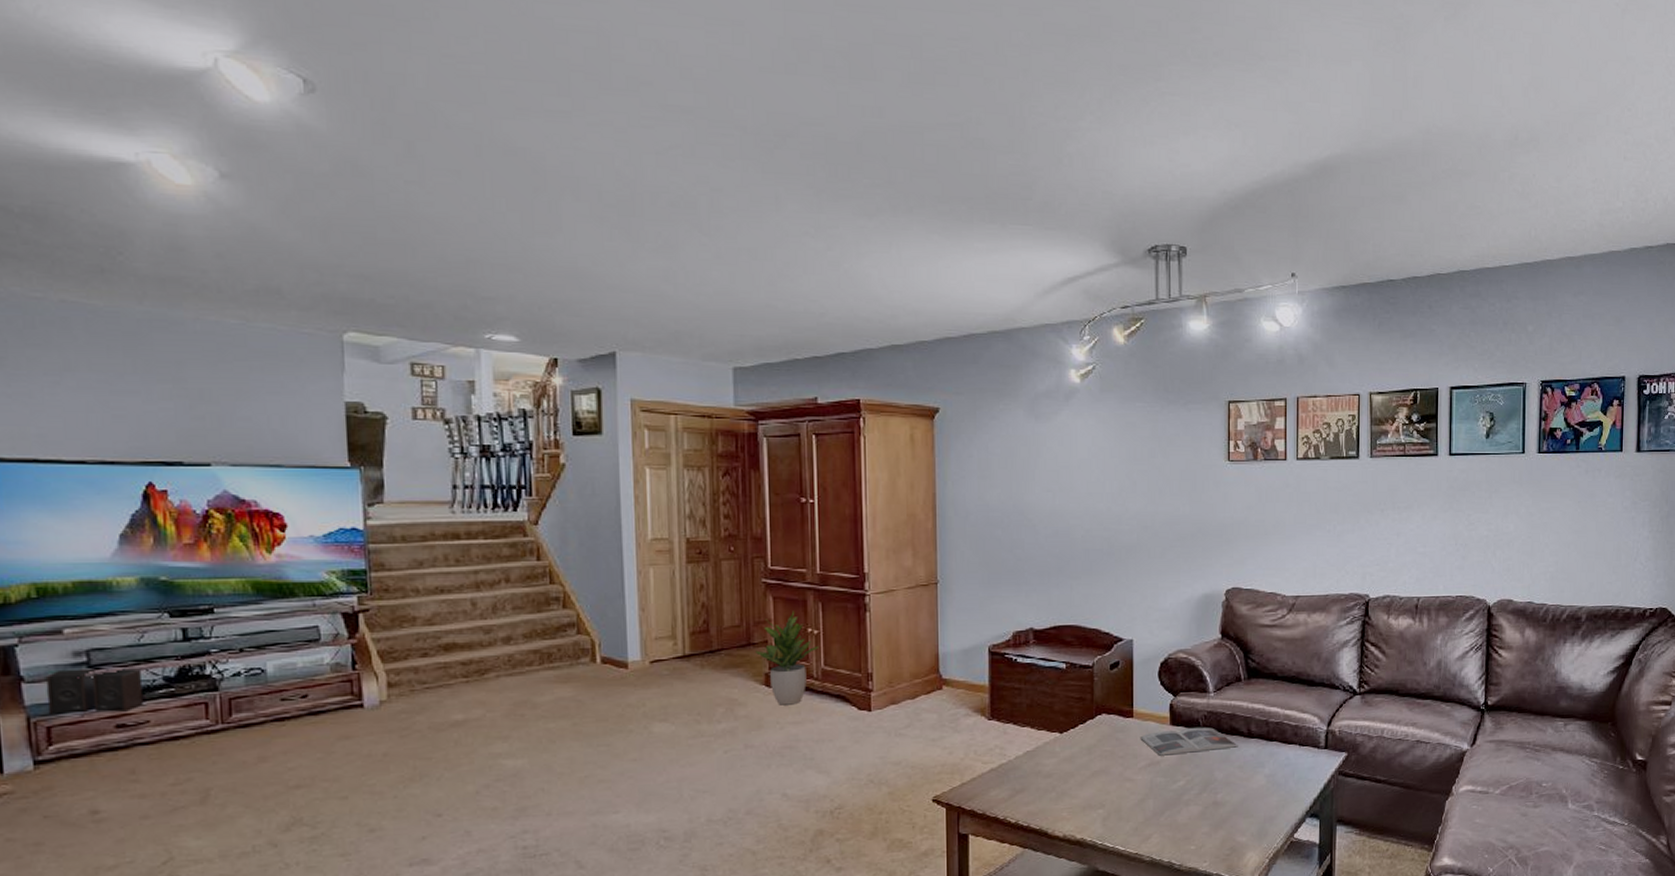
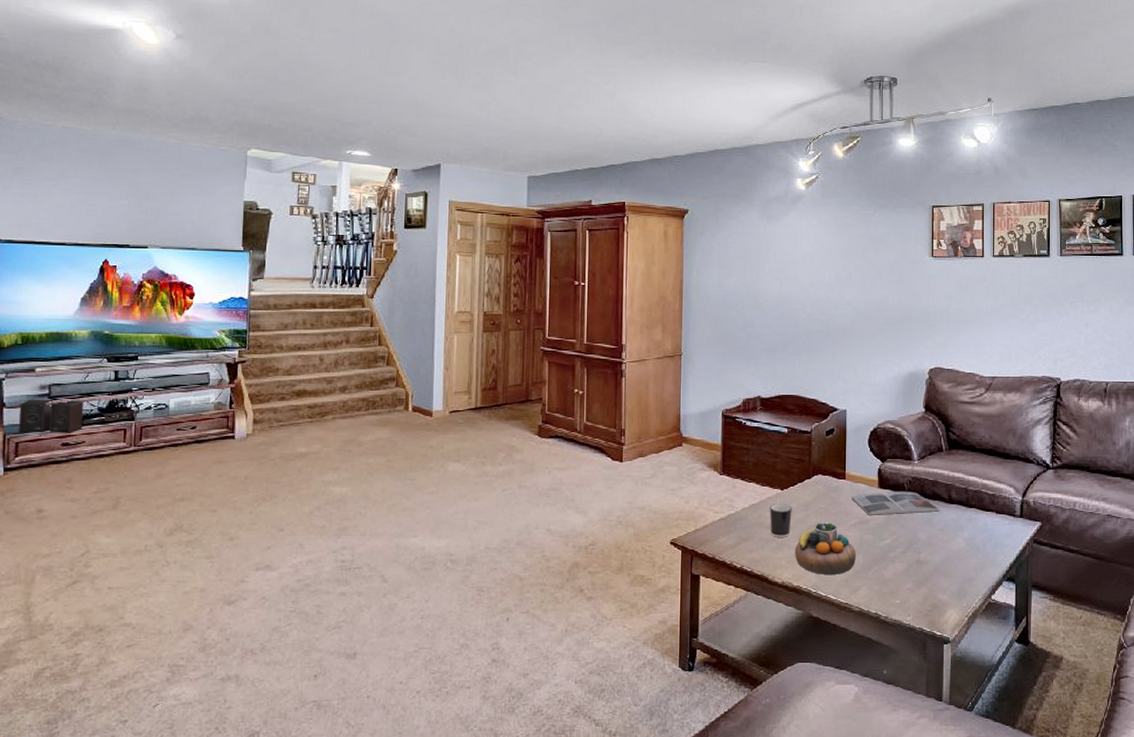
potted plant: present [756,611,820,705] -> none [532,374,583,453]
mug: none [1046,748,1073,786] -> present [769,504,792,537]
decorative bowl: none [1078,765,1146,824] -> present [795,521,856,574]

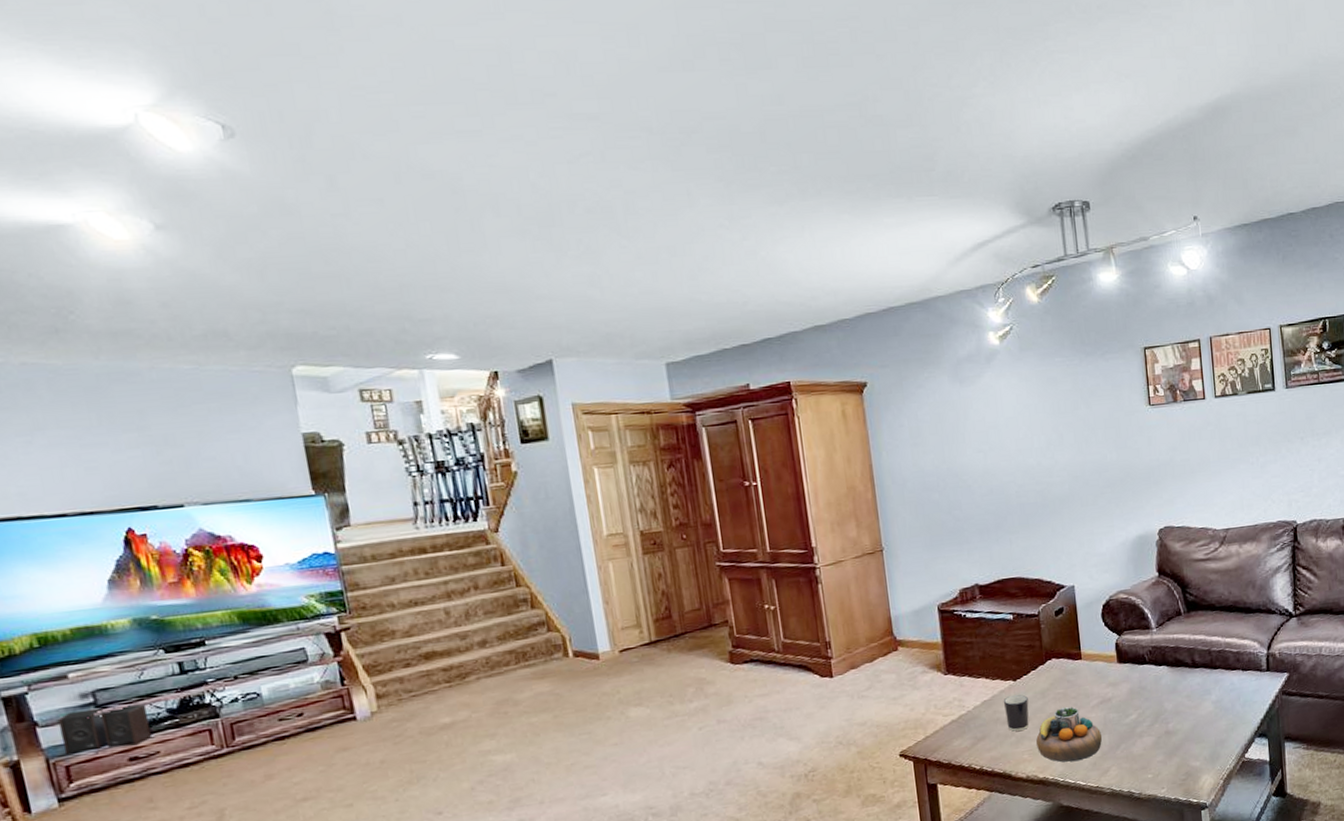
magazine: present [851,491,940,515] -> none [1090,661,1184,693]

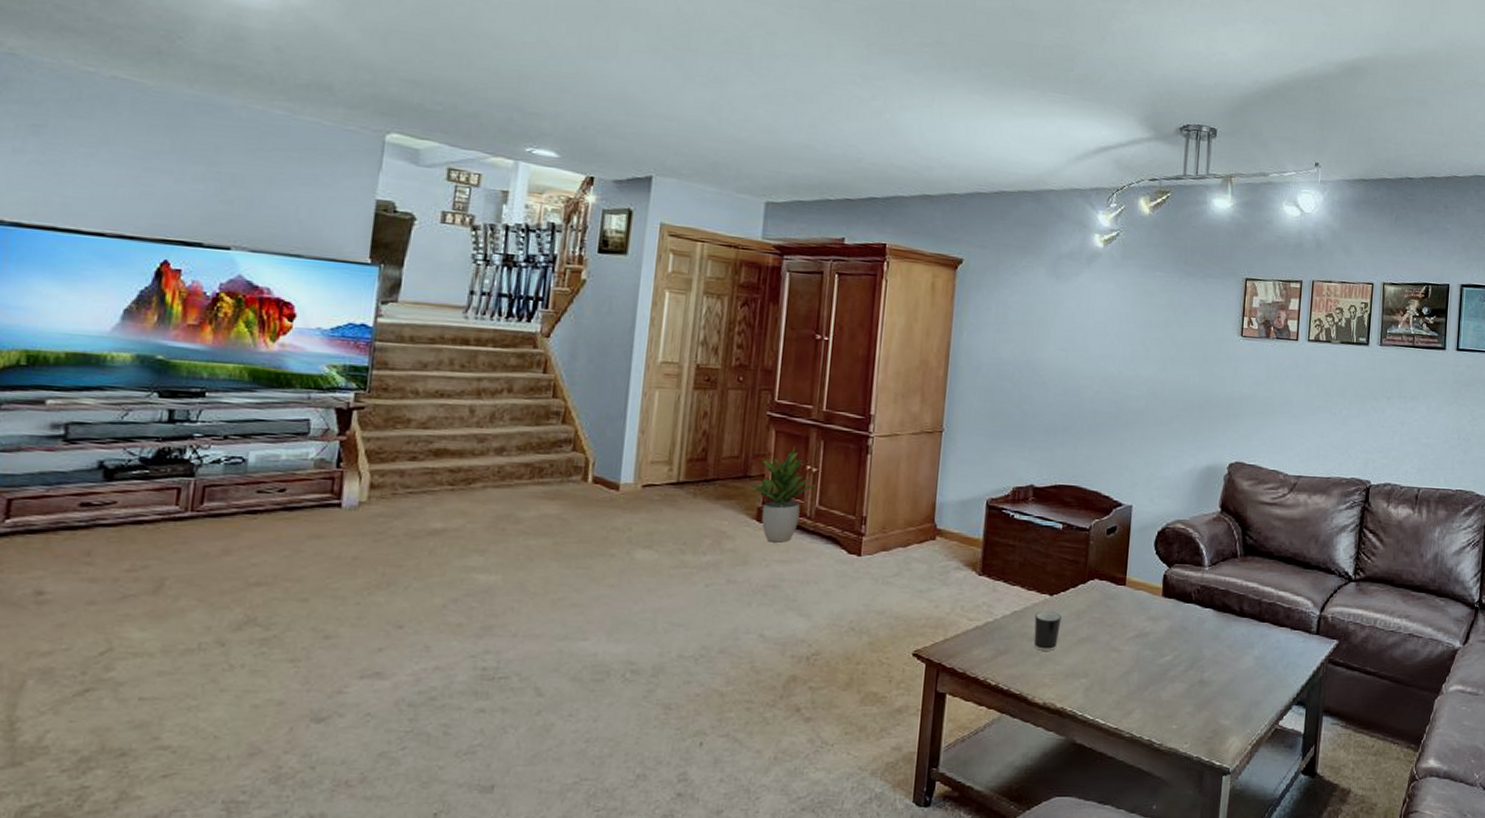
speaker: present [57,703,151,755] -> none [14,440,119,492]
potted plant: none [718,590,778,680] -> present [751,446,816,543]
decorative bowl: present [1036,706,1102,762] -> none [1061,633,1131,695]

